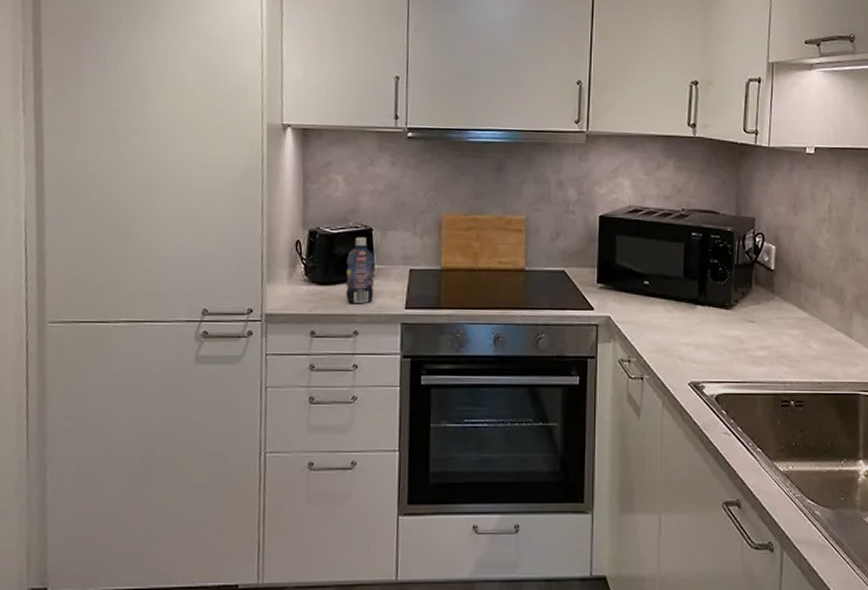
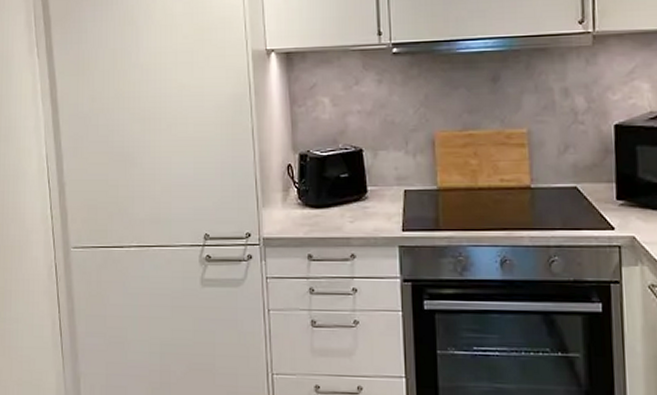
bottle: present [346,237,375,304] -> none [338,159,369,227]

